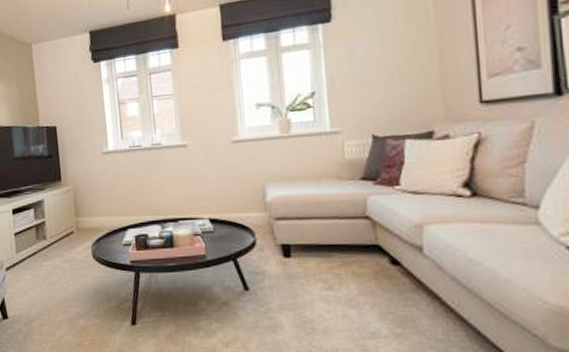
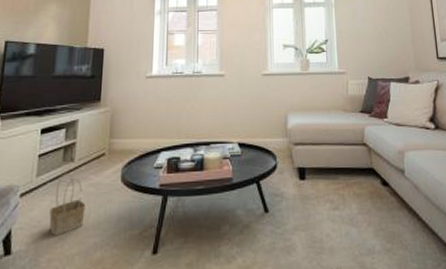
basket: none [33,250,64,305] -> present [49,173,86,237]

